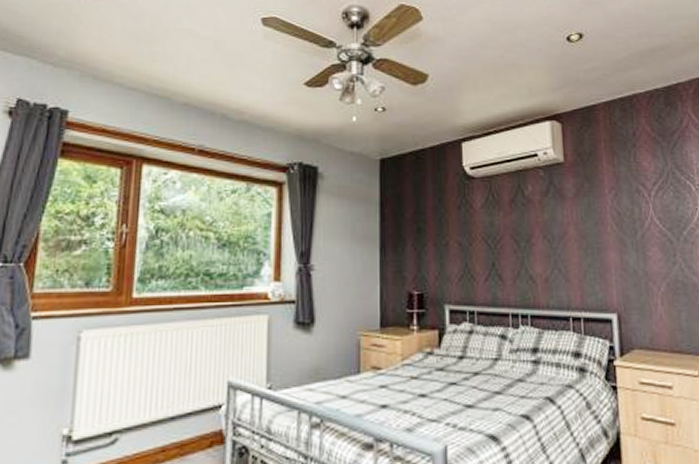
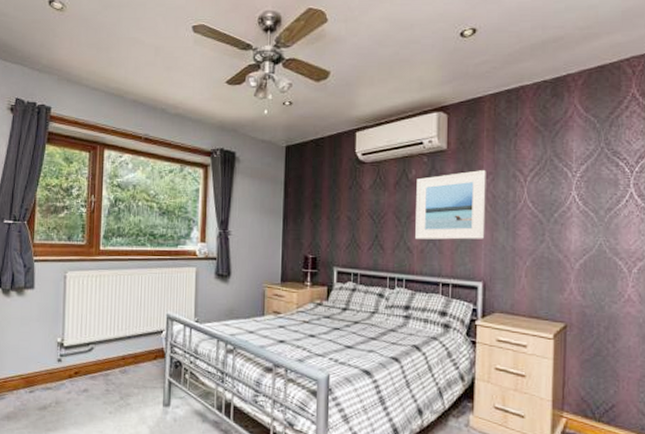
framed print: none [534,185,614,266] -> present [415,170,486,240]

